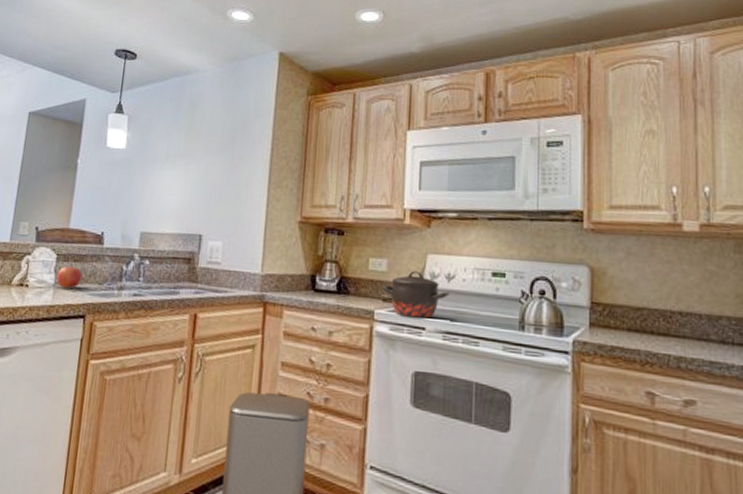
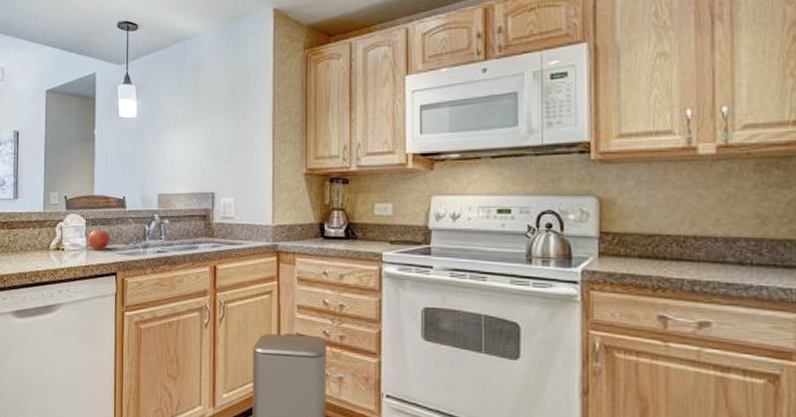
cooking pot: present [382,271,450,320] -> none [388,213,455,259]

